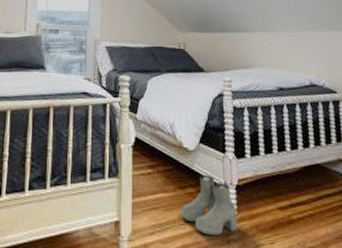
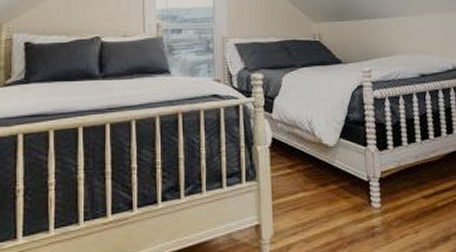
boots: present [181,175,237,237] -> none [323,170,381,231]

